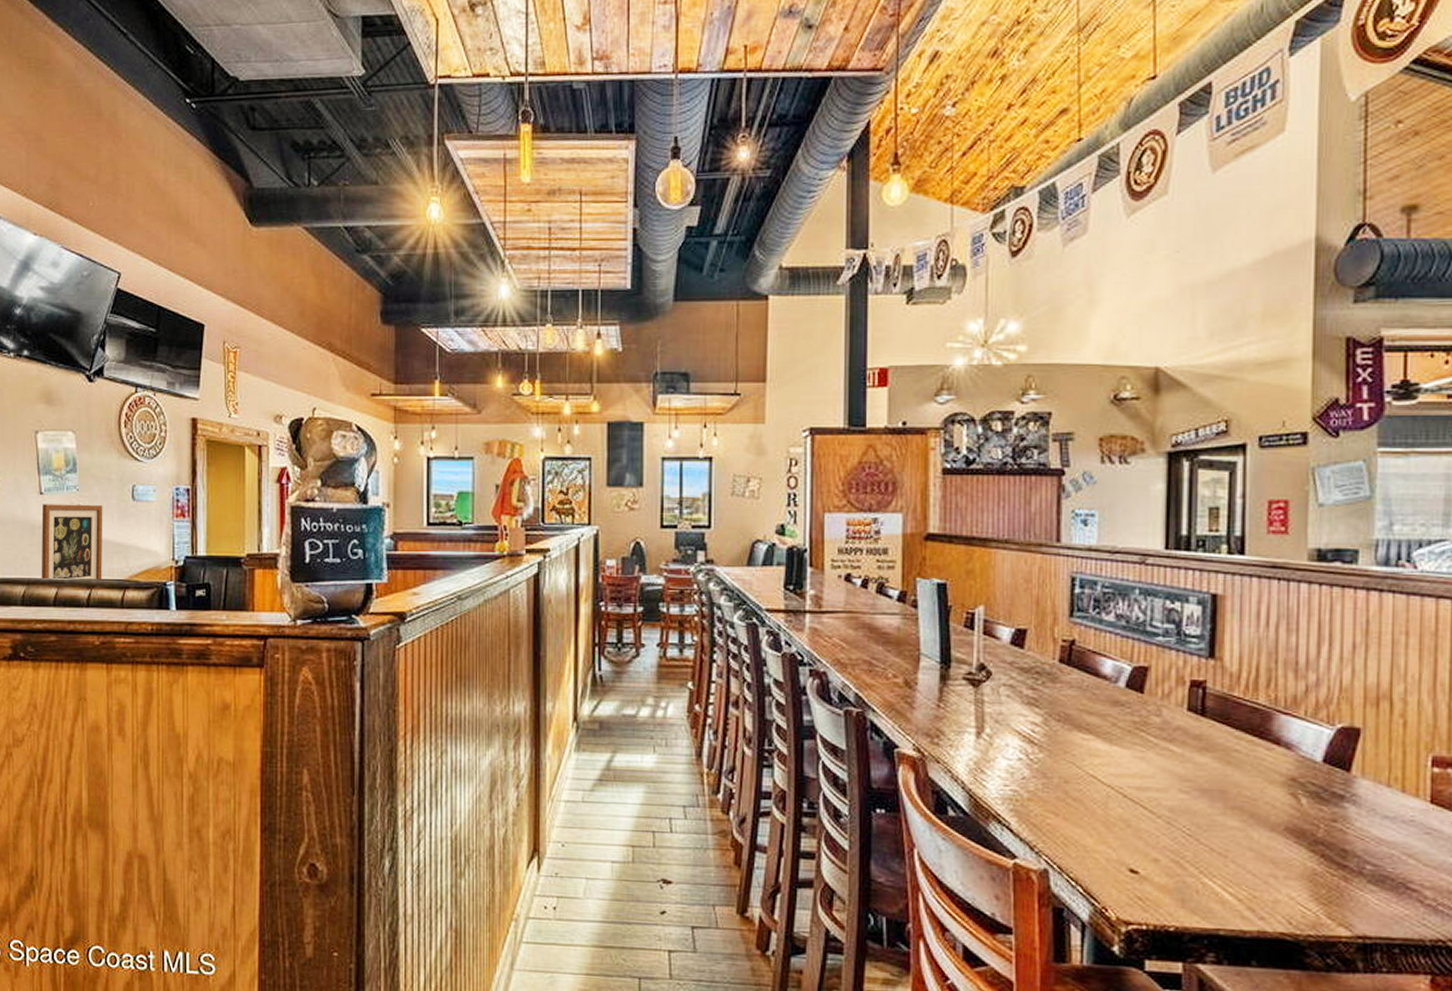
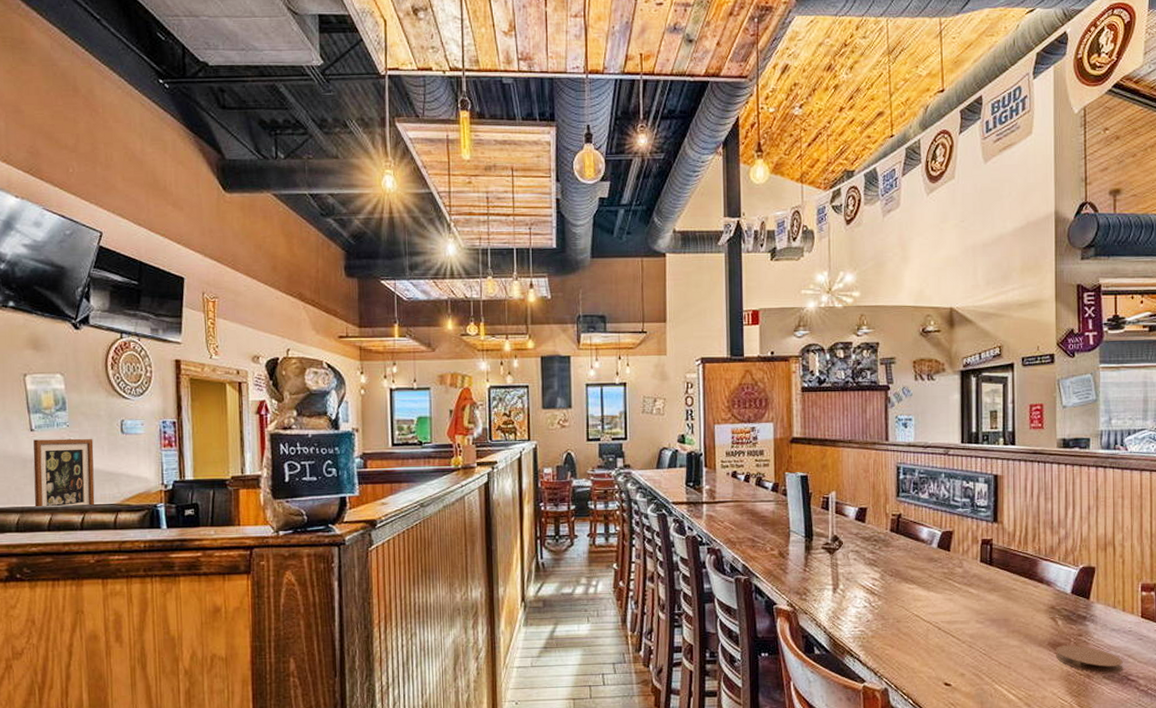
coaster: none [1296,833,1400,878] -> present [1056,645,1123,674]

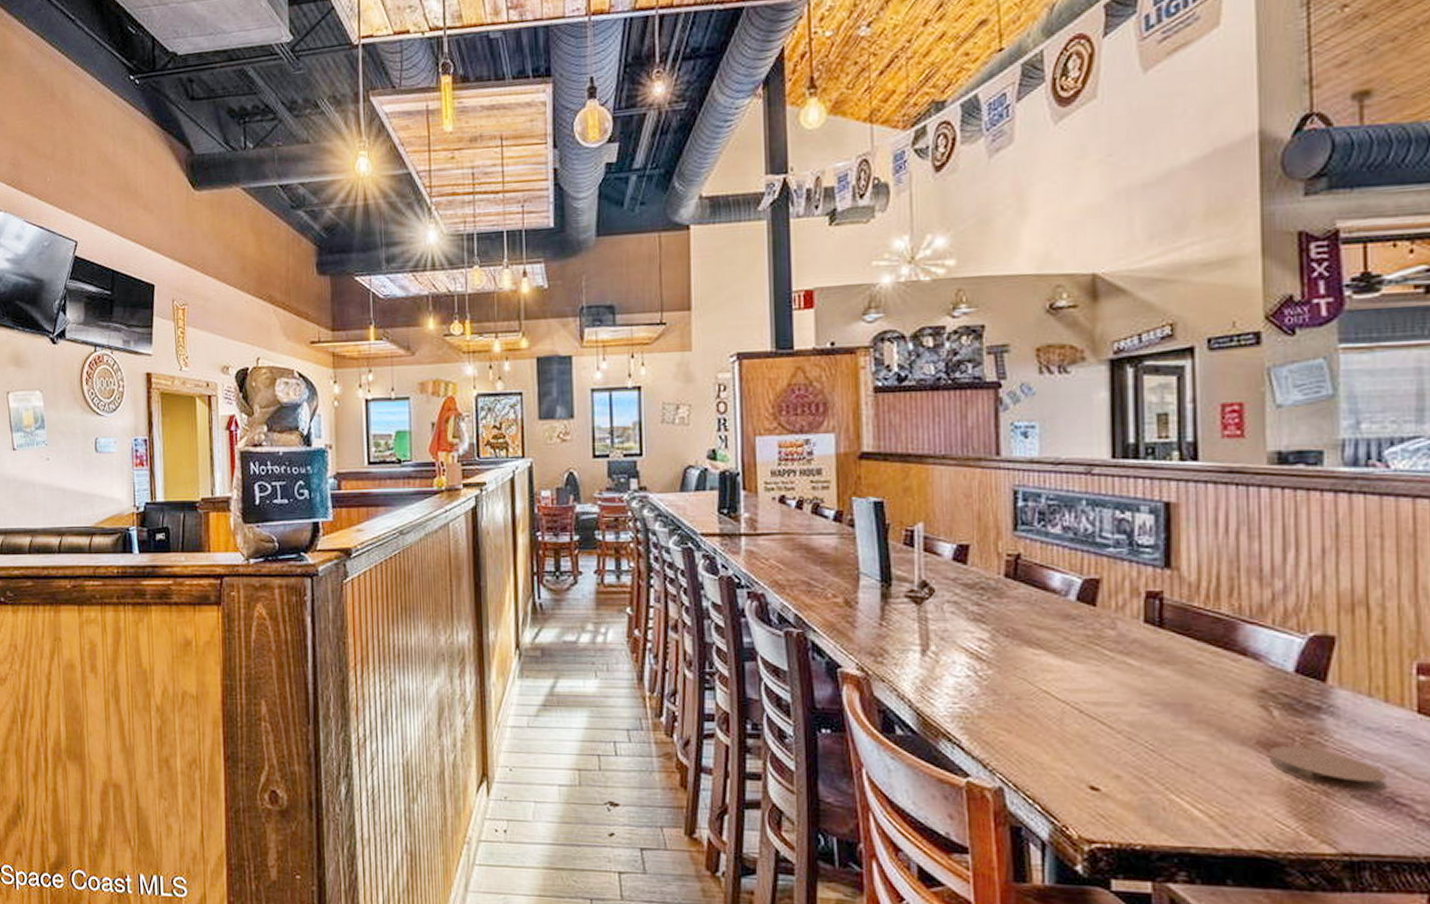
wall art: present [33,438,95,509] -> none [15,457,72,530]

